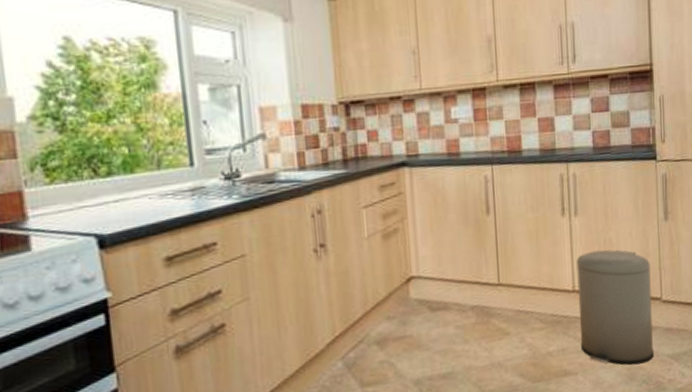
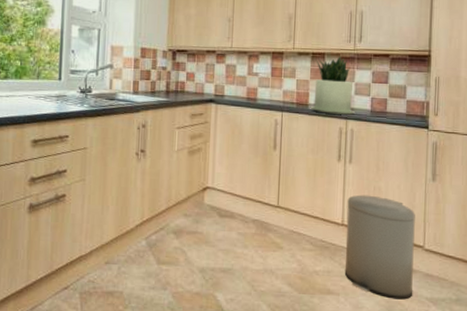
planter: none [523,84,576,160] -> present [310,56,355,116]

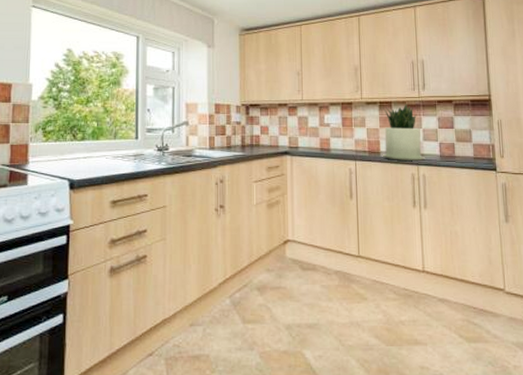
pedal bin: present [344,194,415,300] -> none [426,240,499,346]

